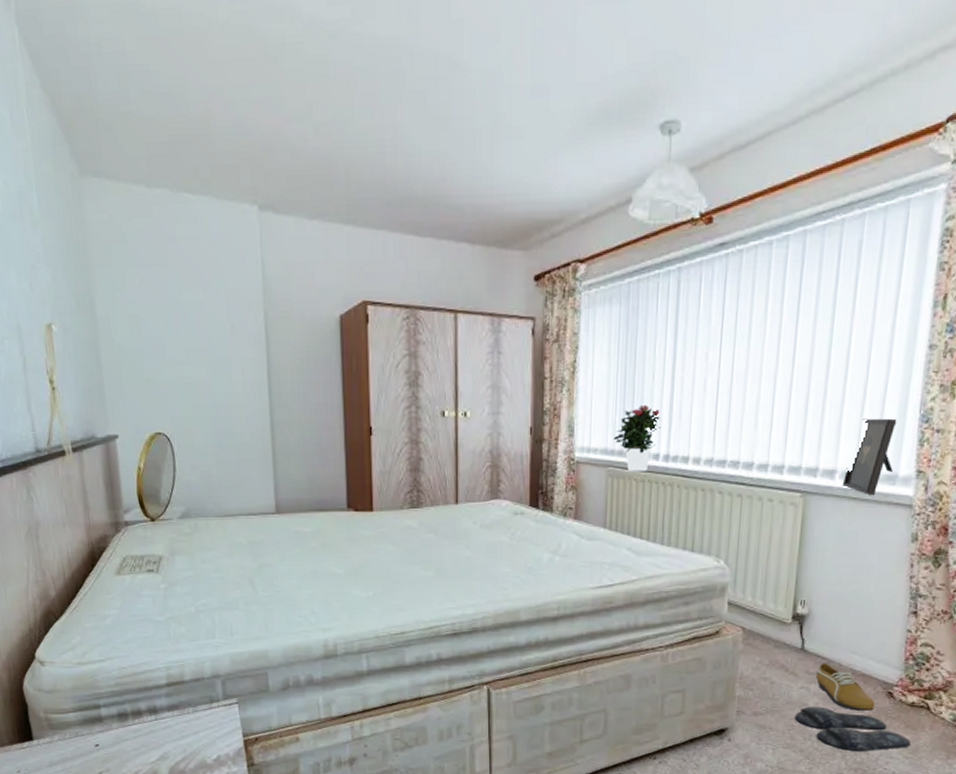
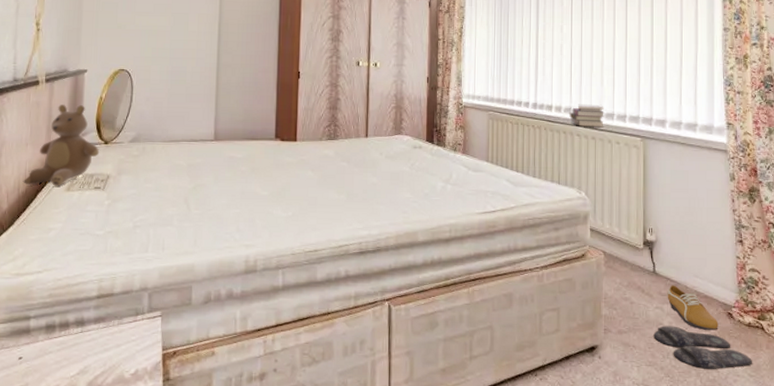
teddy bear: none [67,478,147,570] -> present [22,105,100,186]
potted flower: present [614,404,661,471] -> none [493,63,529,116]
books: none [710,453,756,482] -> present [569,104,604,127]
picture frame: present [842,418,897,496] -> none [672,81,710,142]

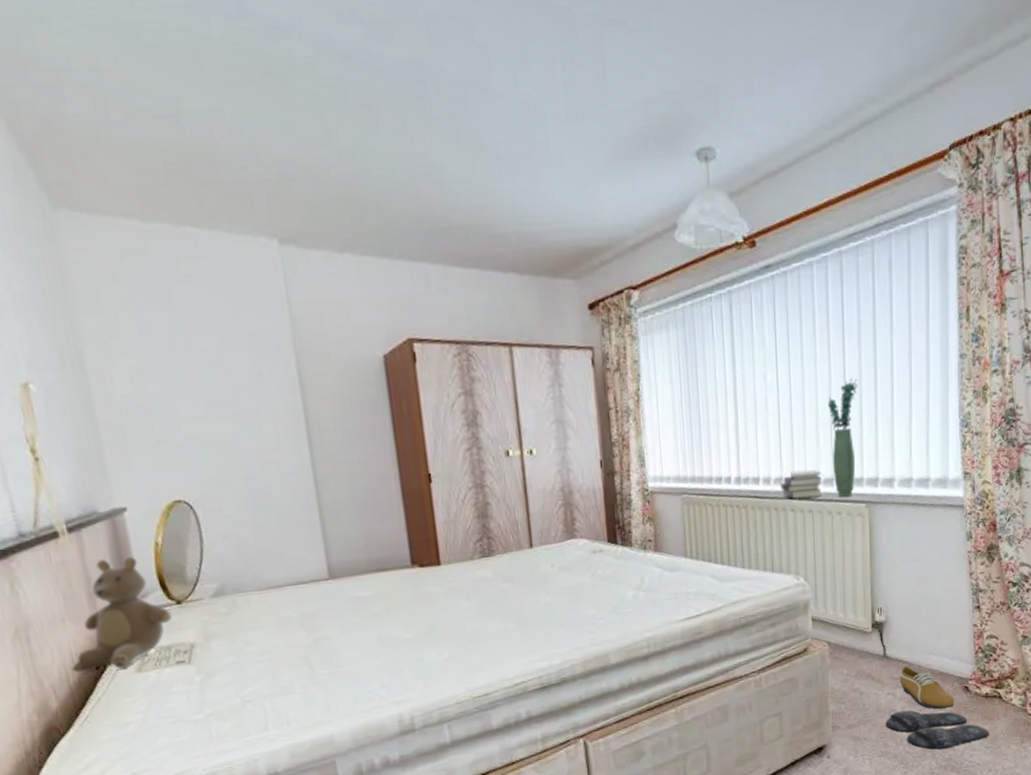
vase: none [611,37,637,130] -> present [827,378,858,497]

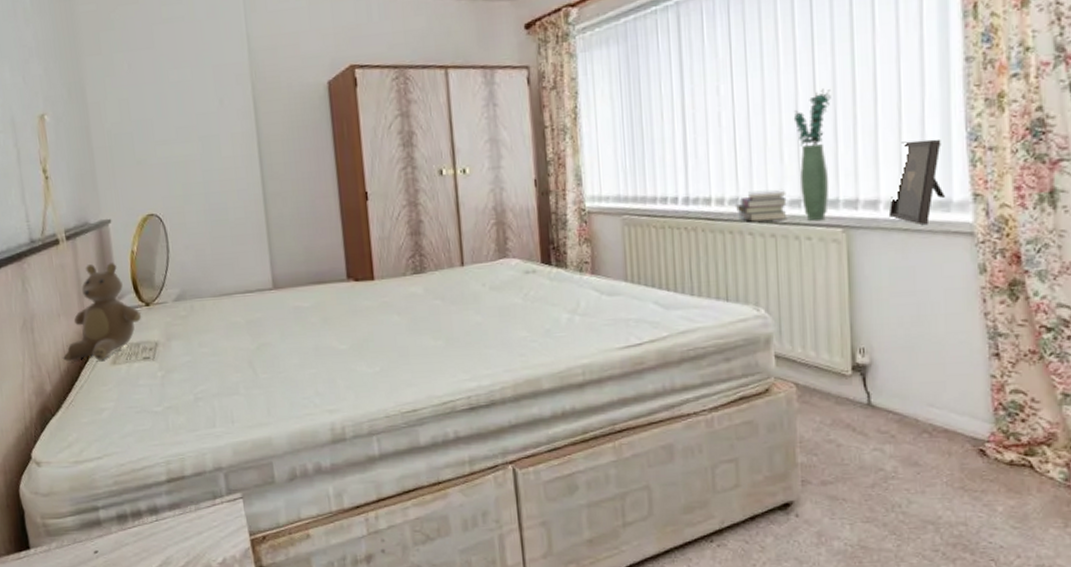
slippers: present [885,710,989,750] -> none [871,471,1016,523]
shoe: present [899,666,954,710] -> none [889,419,966,474]
picture frame: none [901,425,944,500] -> present [888,139,946,226]

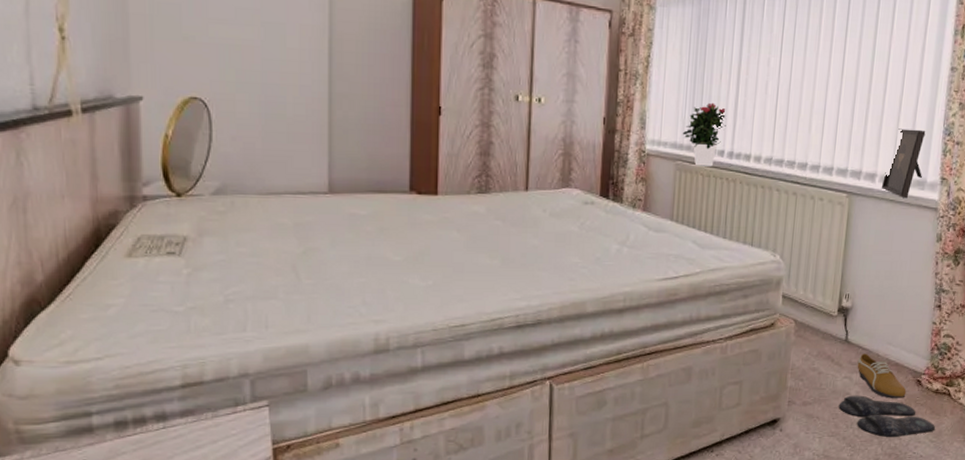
teddy bear: present [62,263,142,361] -> none [62,144,170,252]
potted flower: none [626,145,676,218] -> present [683,102,726,167]
books: present [736,189,787,222] -> none [769,153,810,181]
vase: present [793,89,831,221] -> none [820,75,854,185]
slippers: none [871,471,1016,523] -> present [839,395,935,437]
shoe: none [889,419,966,474] -> present [857,353,906,398]

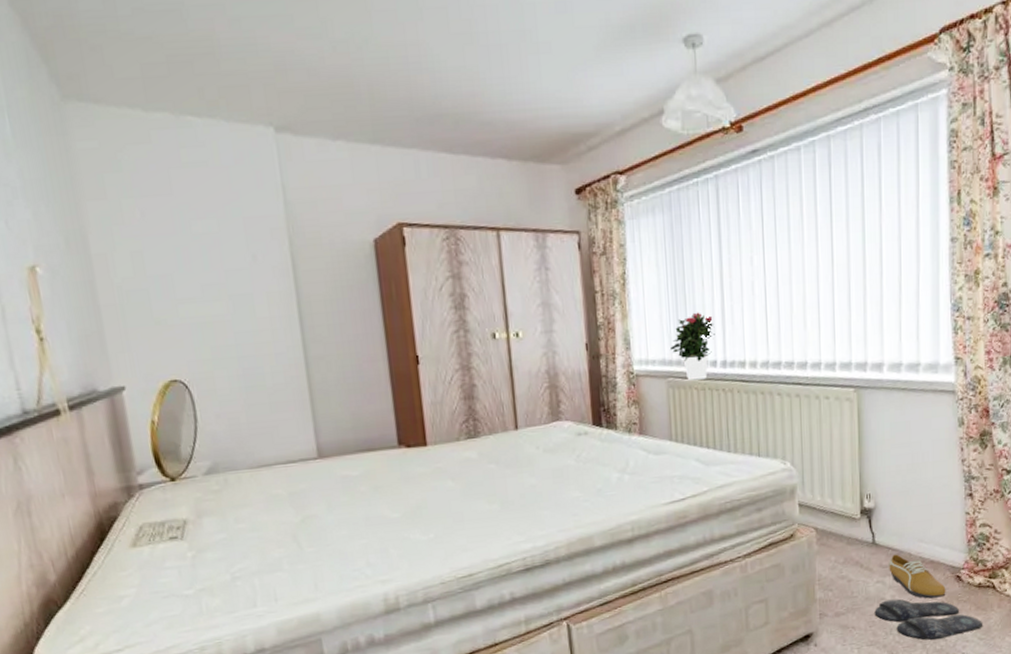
picture frame: present [881,128,926,199] -> none [890,309,935,385]

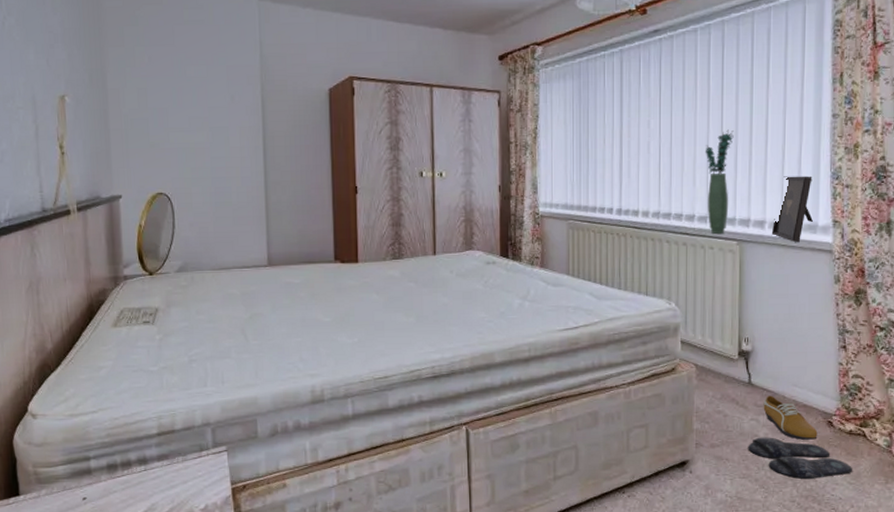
potted flower: present [671,312,715,381] -> none [573,165,613,224]
vase: none [815,262,846,382] -> present [705,129,734,234]
picture frame: none [890,309,935,385] -> present [771,176,814,243]

